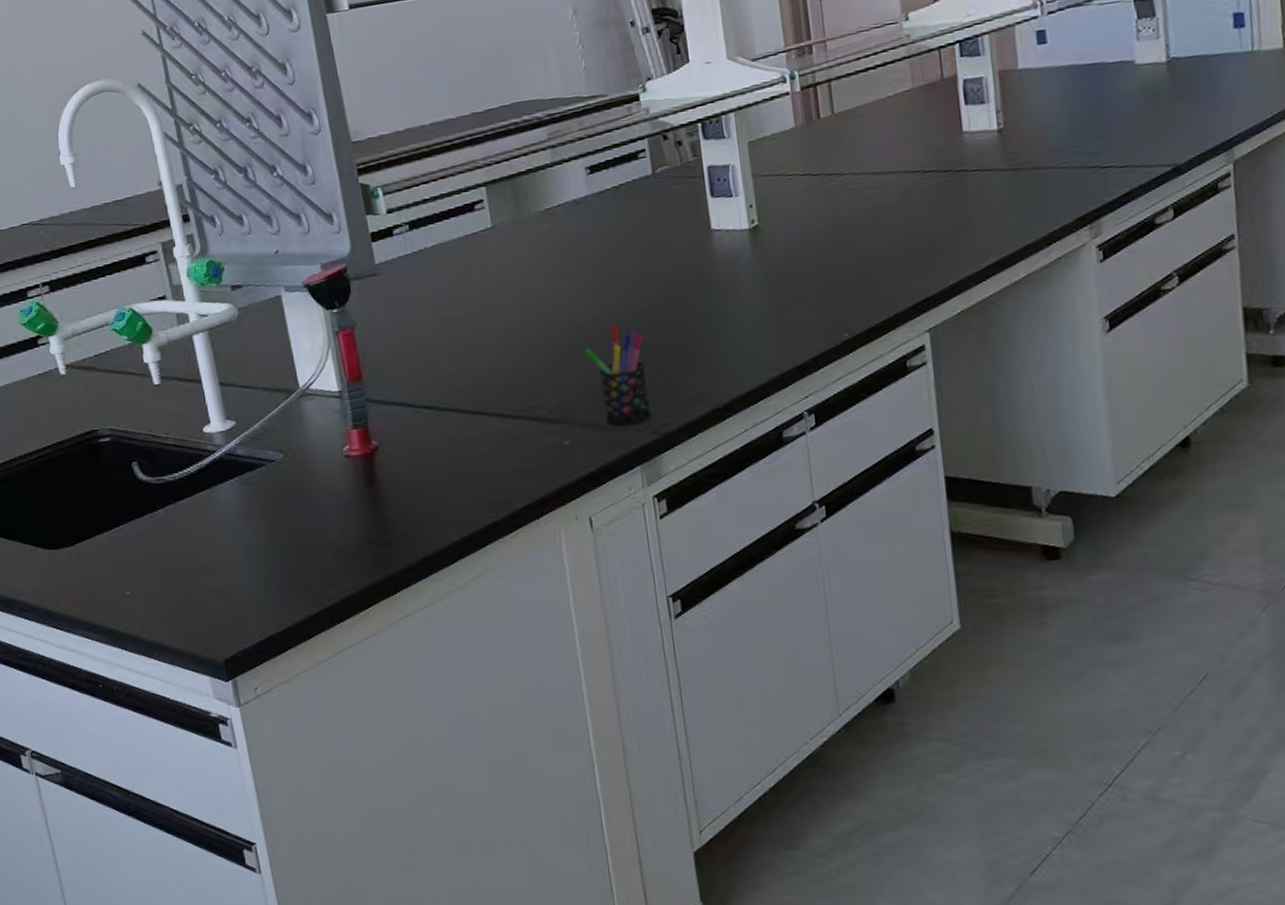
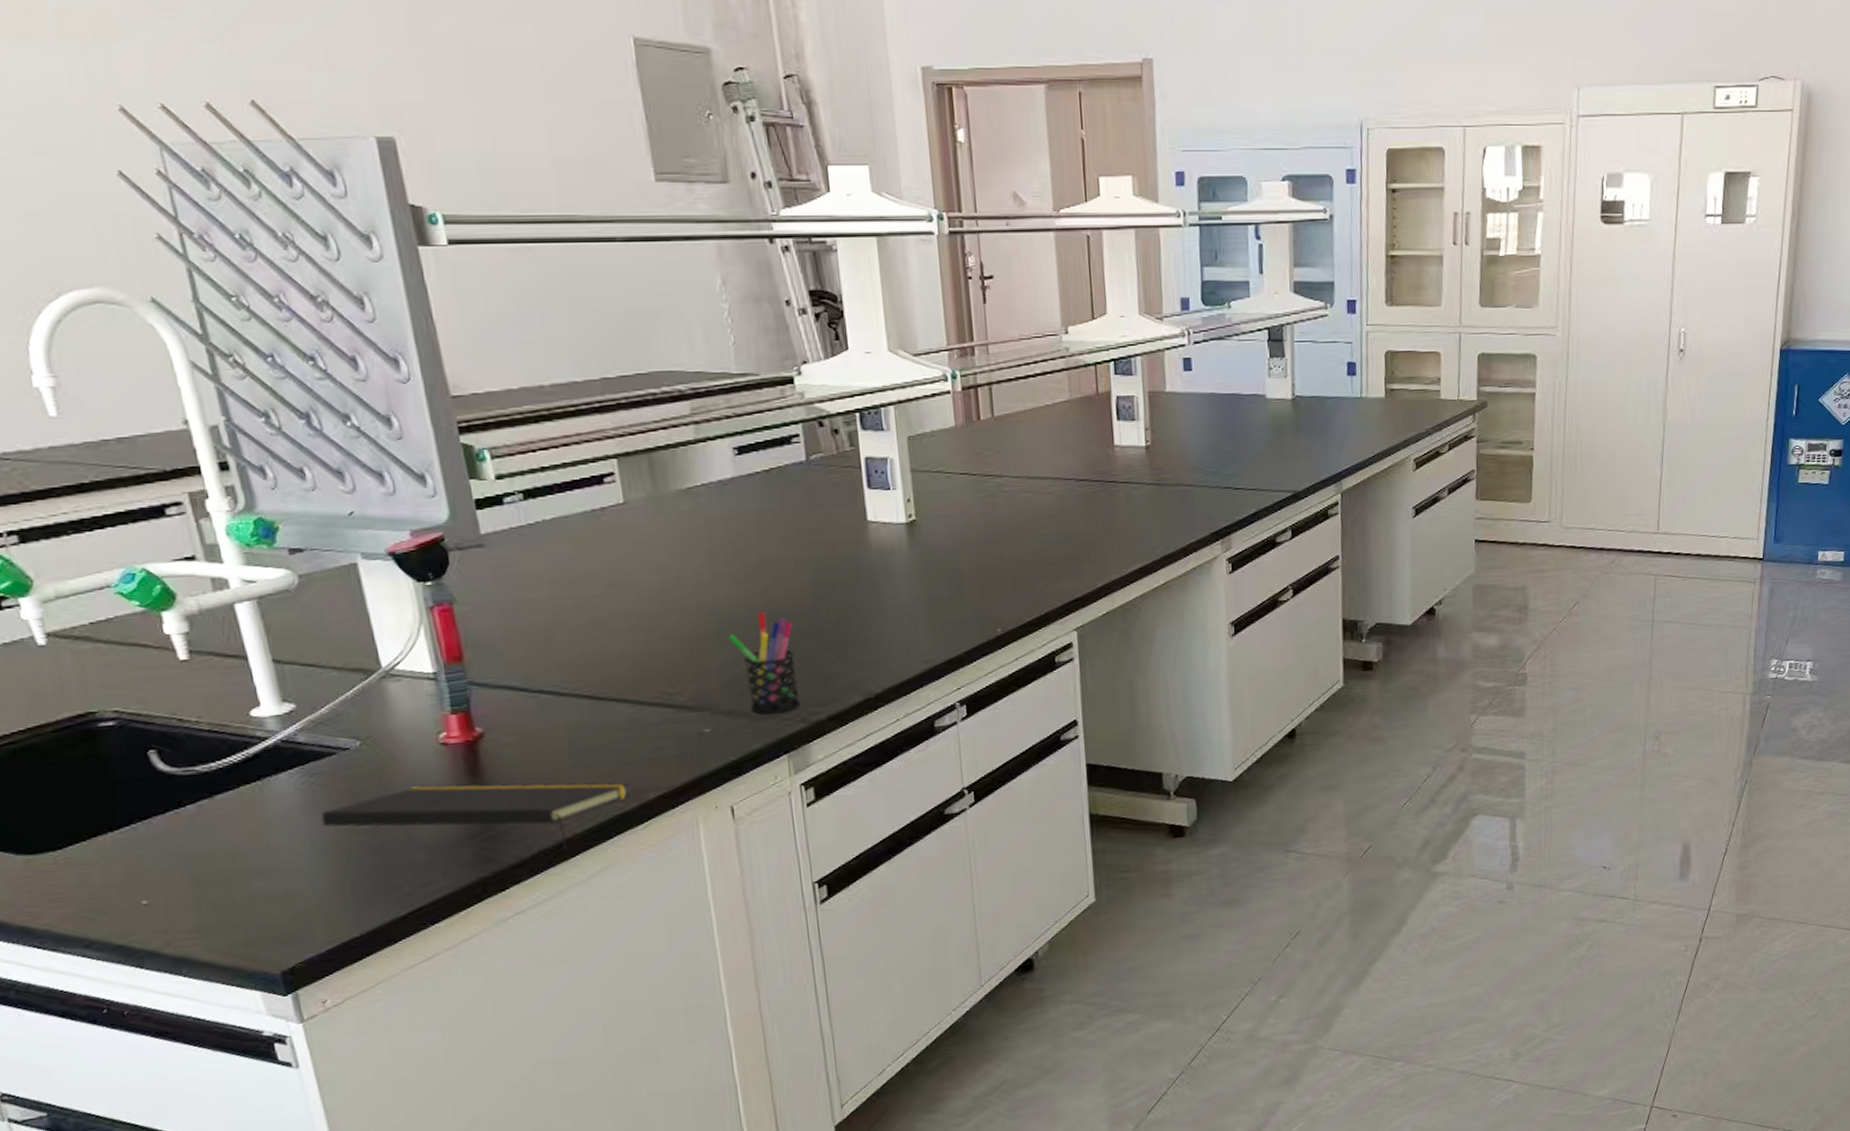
notepad: none [254,492,500,559] -> present [321,782,630,852]

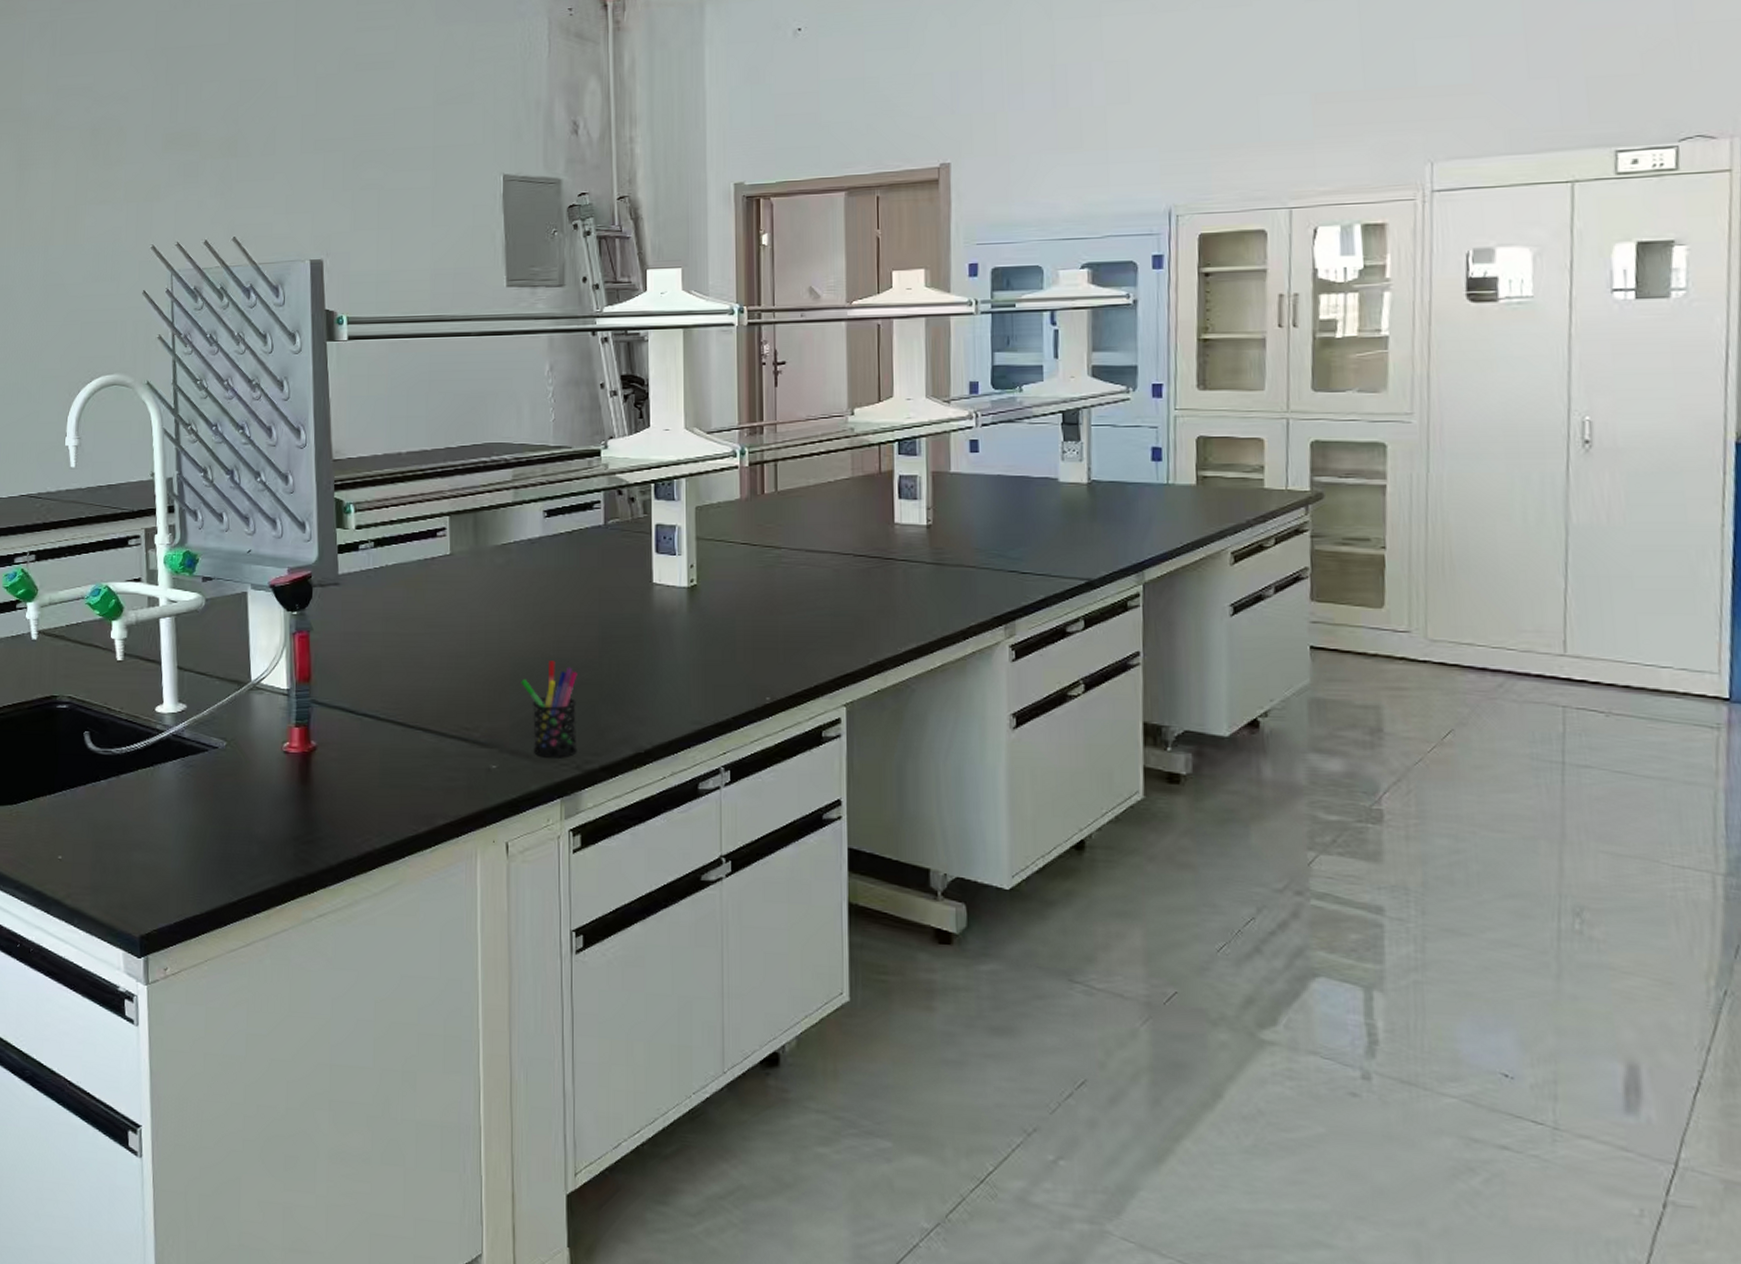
notepad: present [321,782,630,852] -> none [189,786,424,865]

